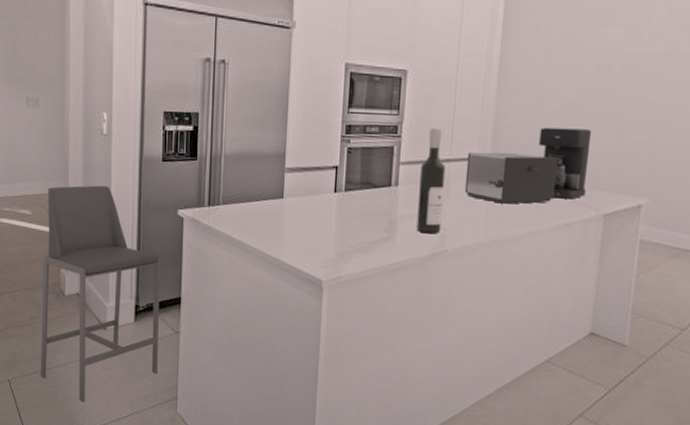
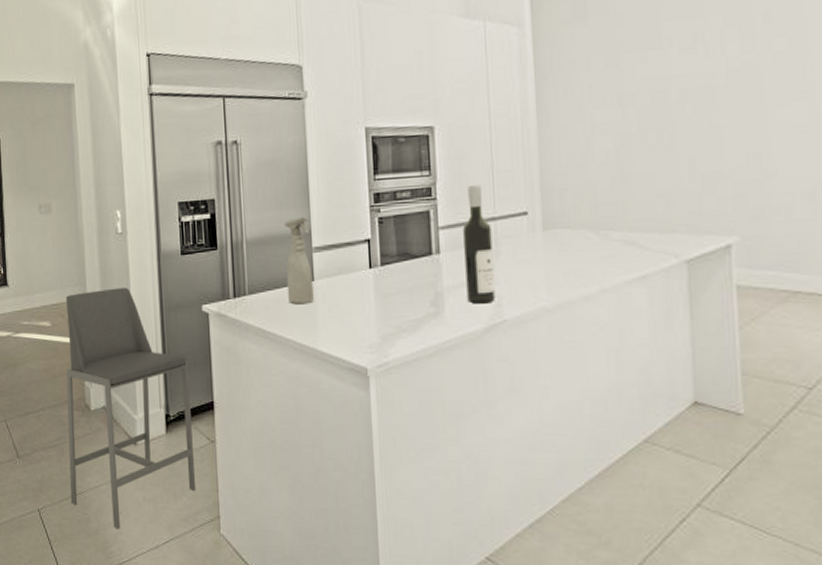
spray bottle: none [257,138,284,219] -> present [284,216,314,305]
toaster: present [464,152,559,204] -> none [514,201,624,261]
coffee maker: present [539,127,592,199] -> none [594,165,660,248]

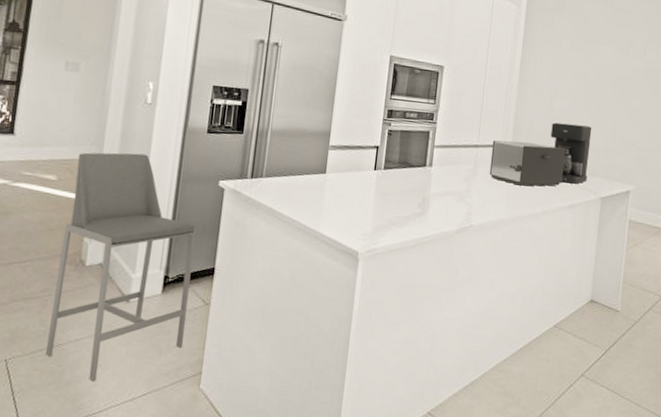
spray bottle: present [284,216,314,305] -> none [300,118,330,193]
bottle: present [463,184,495,304] -> none [447,117,474,211]
toaster: none [514,201,624,261] -> present [489,140,566,186]
coffee maker: none [594,165,660,248] -> present [550,122,592,184]

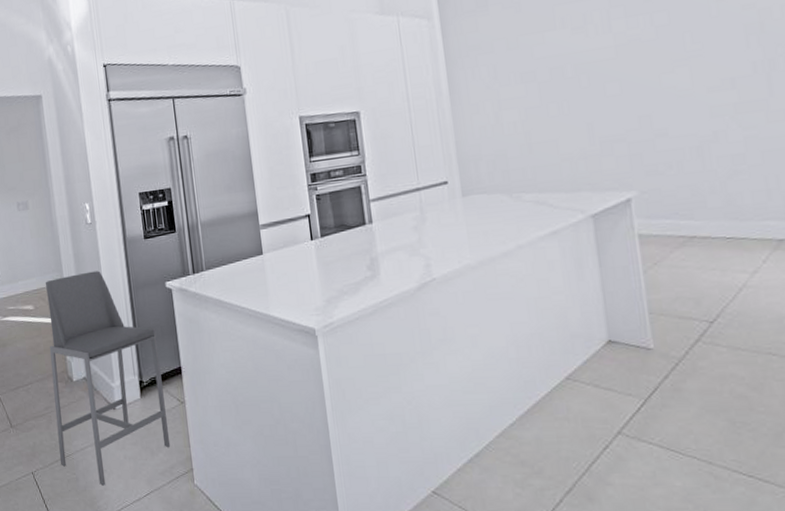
toaster: present [489,140,566,186] -> none [435,167,535,223]
coffee maker: present [550,122,592,184] -> none [504,133,567,208]

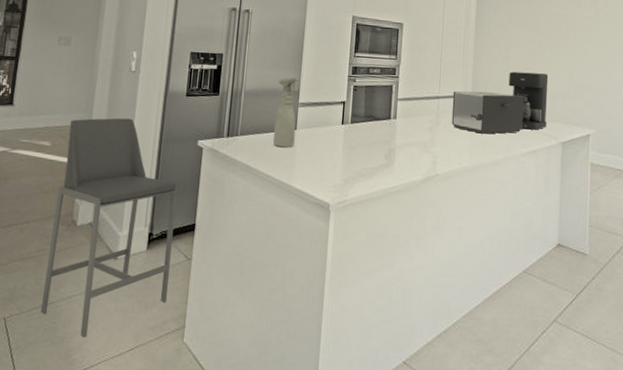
spray bottle: none [233,197,264,276] -> present [272,77,298,148]
toaster: none [435,167,535,223] -> present [451,91,524,134]
coffee maker: none [504,133,567,208] -> present [509,71,549,130]

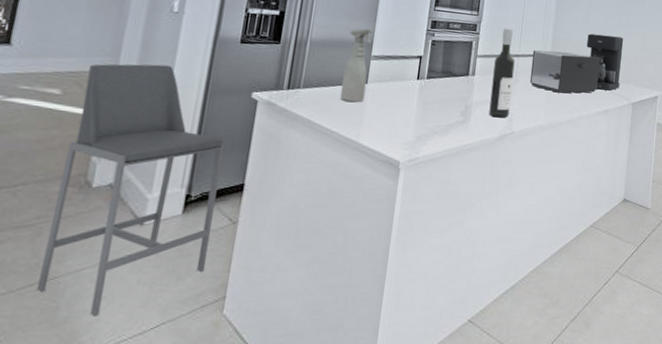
bottle: none [412,70,436,161] -> present [489,28,515,118]

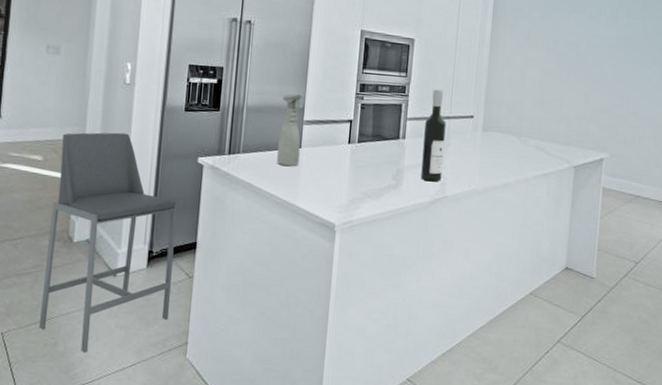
toaster: present [529,50,601,94] -> none [462,111,538,156]
coffee maker: present [586,33,624,91] -> none [522,92,564,153]

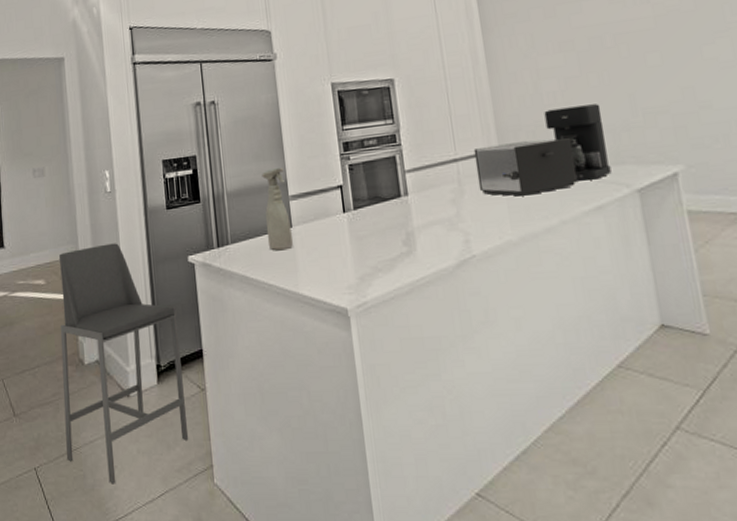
bottle: present [421,89,446,182] -> none [427,129,463,241]
toaster: none [462,111,538,156] -> present [473,138,578,196]
coffee maker: none [522,92,564,153] -> present [544,104,612,181]

